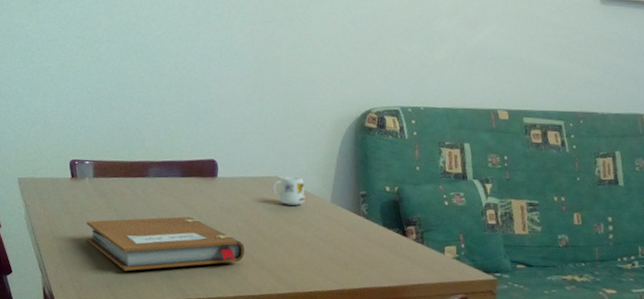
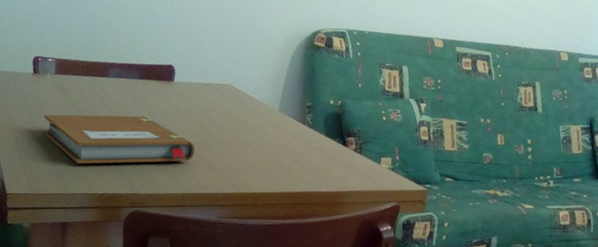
mug: present [272,176,306,206] -> none [225,85,256,112]

